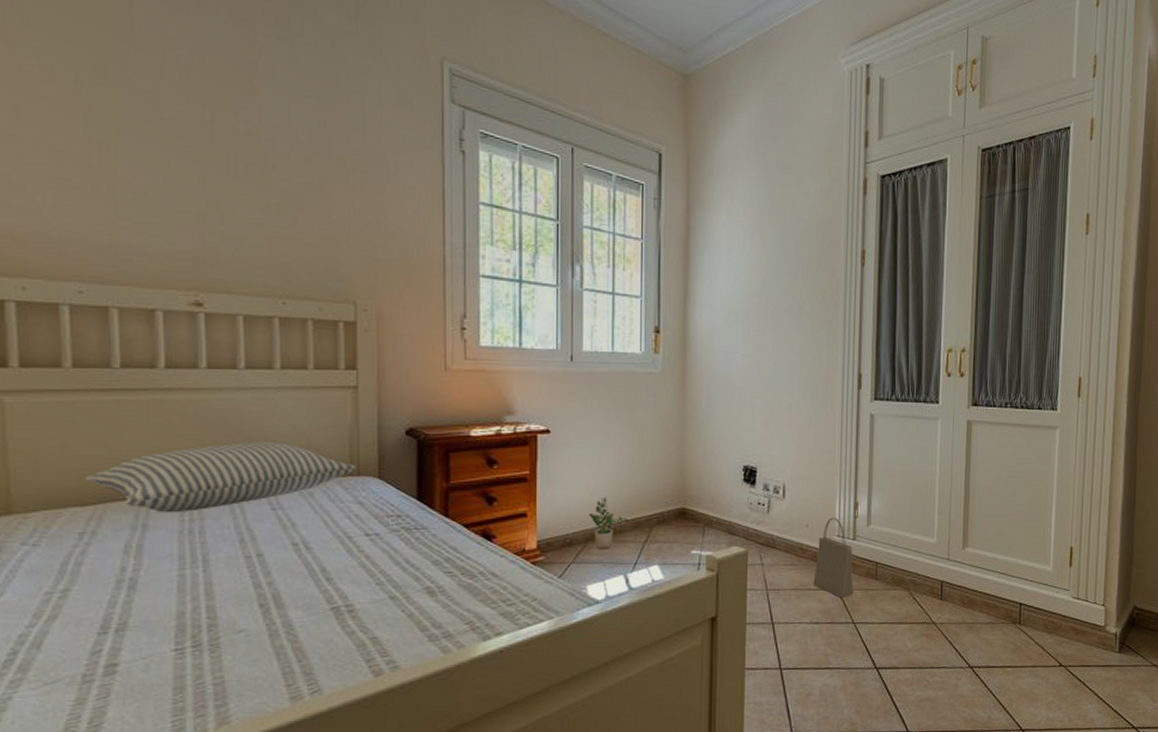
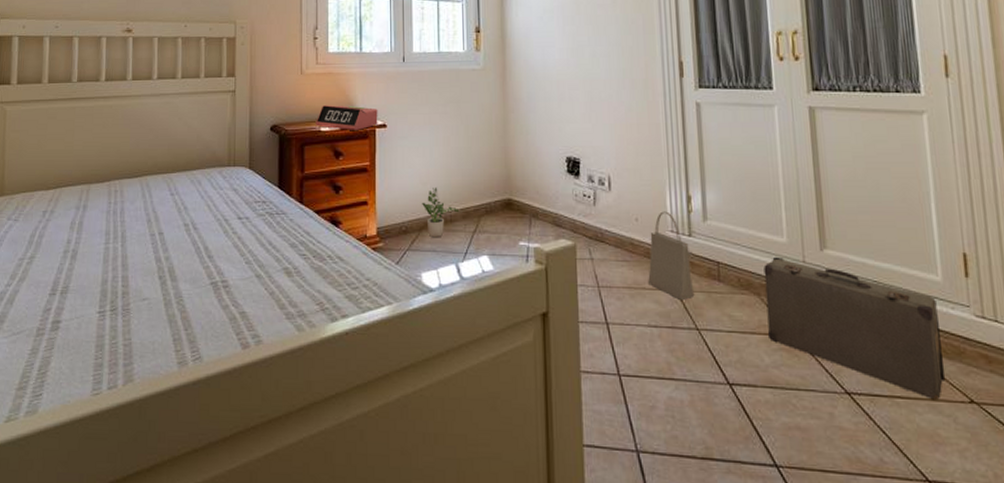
pillow: present [84,441,356,513] -> none [49,137,233,197]
alarm clock: none [464,407,540,437] -> present [315,105,378,131]
suitcase: none [912,555,1046,667] -> present [763,256,945,400]

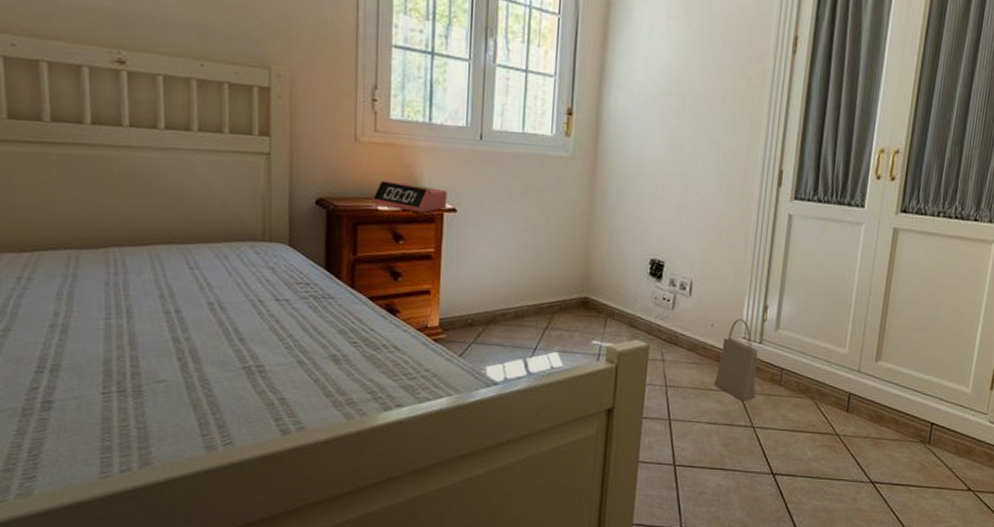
potted plant: present [422,187,460,238] -> none [492,280,532,333]
suitcase: present [763,256,945,400] -> none [814,365,962,489]

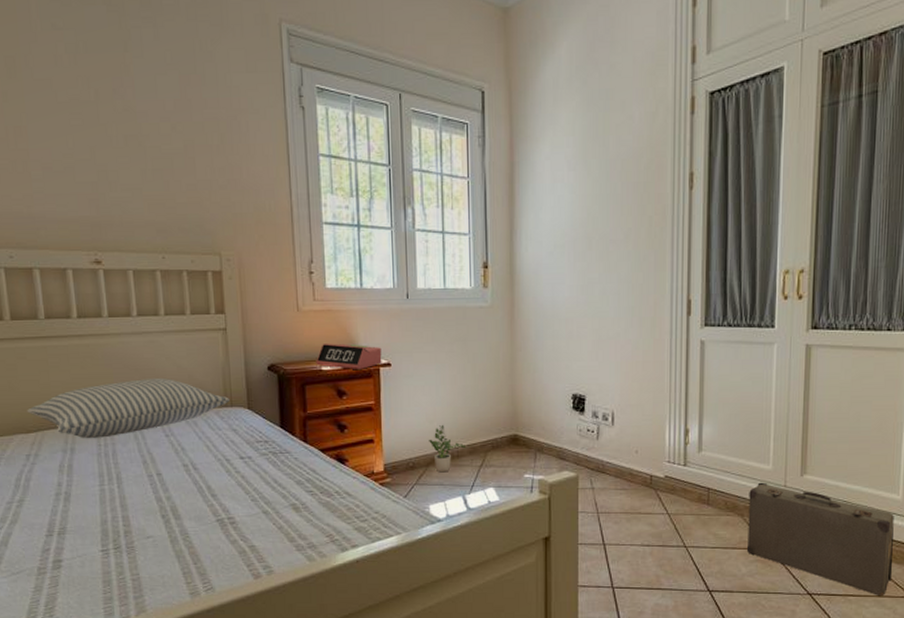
pillow: none [20,201,268,265] -> present [26,377,230,439]
potted plant: none [492,280,532,333] -> present [429,424,467,473]
handbag: present [714,318,760,402] -> none [644,444,686,523]
suitcase: none [814,365,962,489] -> present [746,482,894,597]

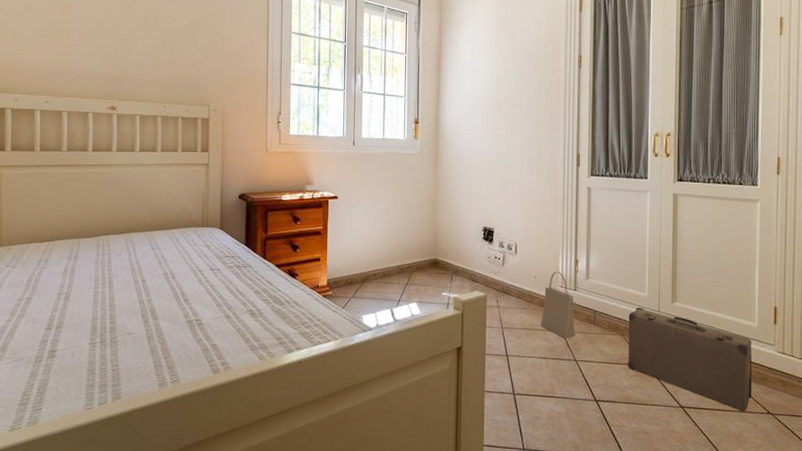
pillow: present [26,377,230,439] -> none [43,201,206,249]
alarm clock: present [316,344,382,370] -> none [278,179,331,201]
potted plant: present [429,424,467,473] -> none [365,248,396,288]
handbag: none [644,444,686,523] -> present [541,271,576,340]

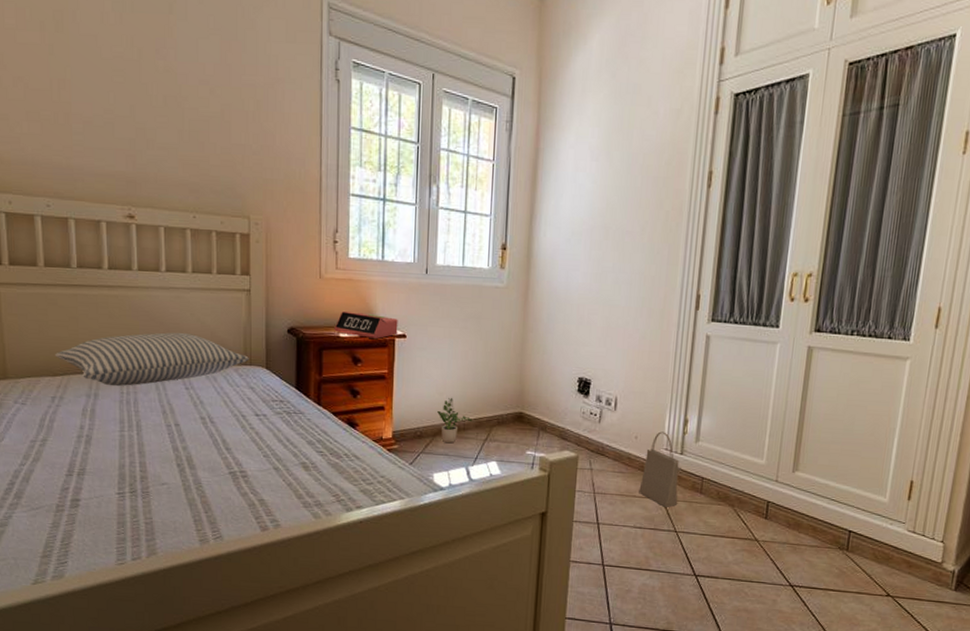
pillow: none [43,201,206,249] -> present [54,332,249,387]
alarm clock: none [278,179,331,201] -> present [334,311,398,340]
potted plant: none [365,248,396,288] -> present [437,397,473,444]
suitcase: present [627,307,752,412] -> none [734,475,879,593]

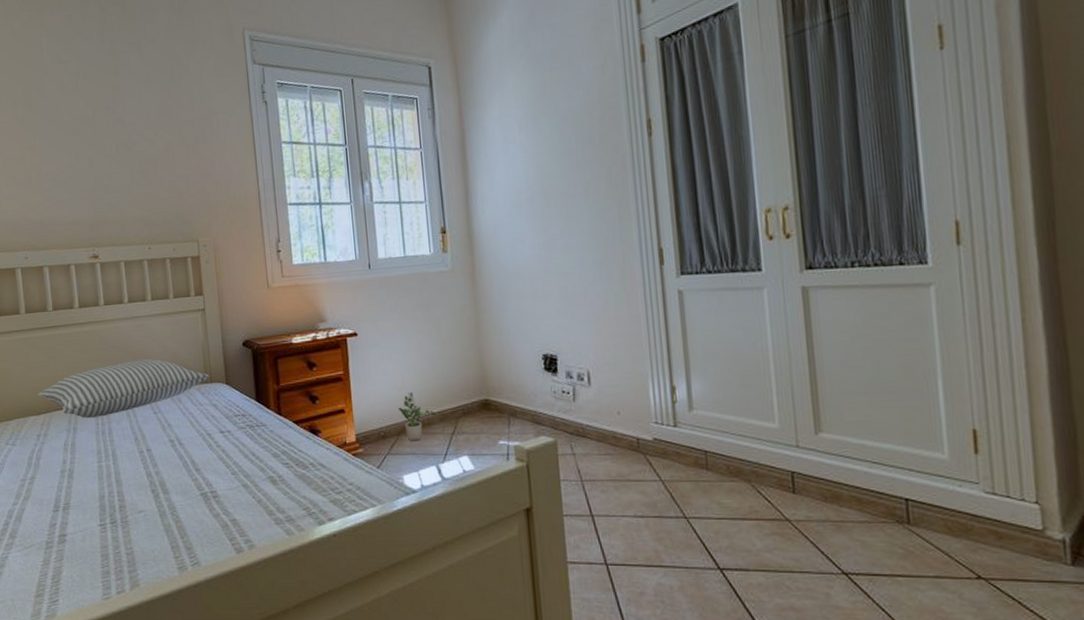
alarm clock: present [334,311,398,340] -> none [286,316,349,342]
handbag: present [639,431,681,508] -> none [632,403,682,491]

